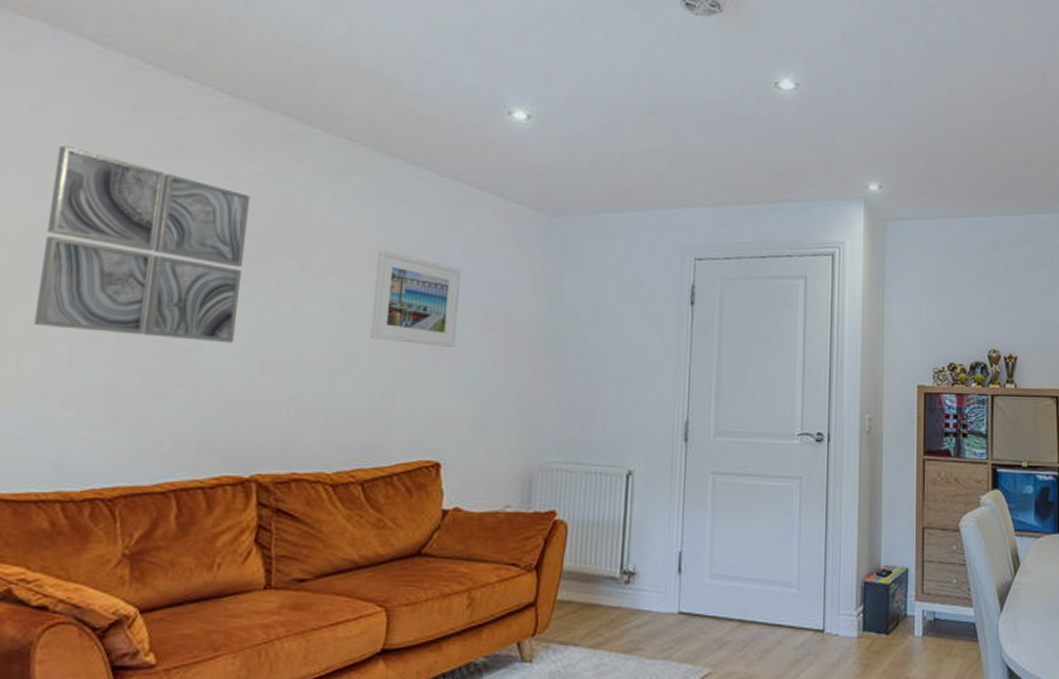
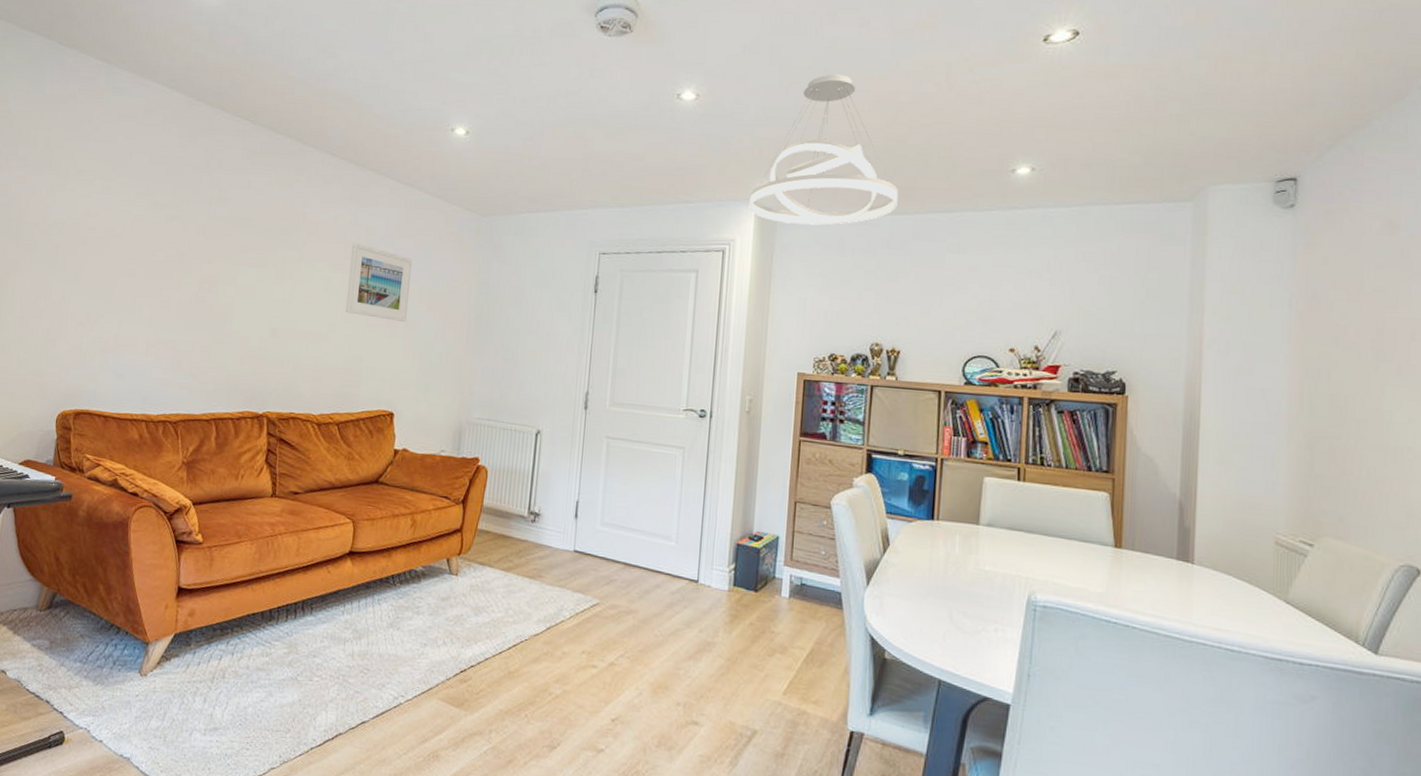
wall art: present [34,145,251,344] -> none [129,164,265,313]
pendant light: none [857,68,1005,227] -> present [749,74,898,226]

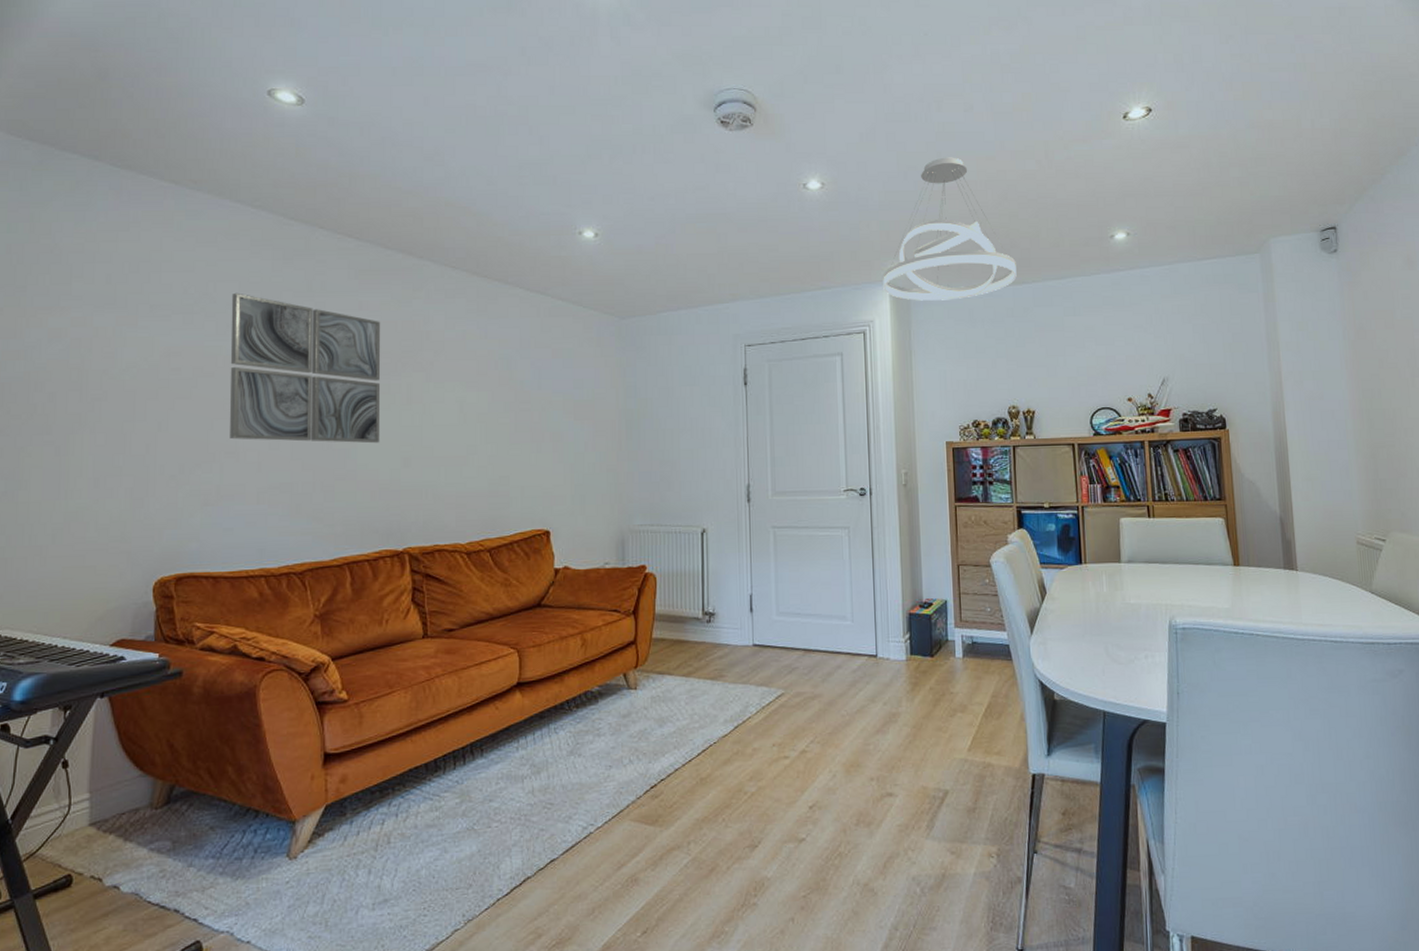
wall art: none [129,164,265,313] -> present [229,292,381,444]
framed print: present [346,242,412,323] -> none [485,358,552,436]

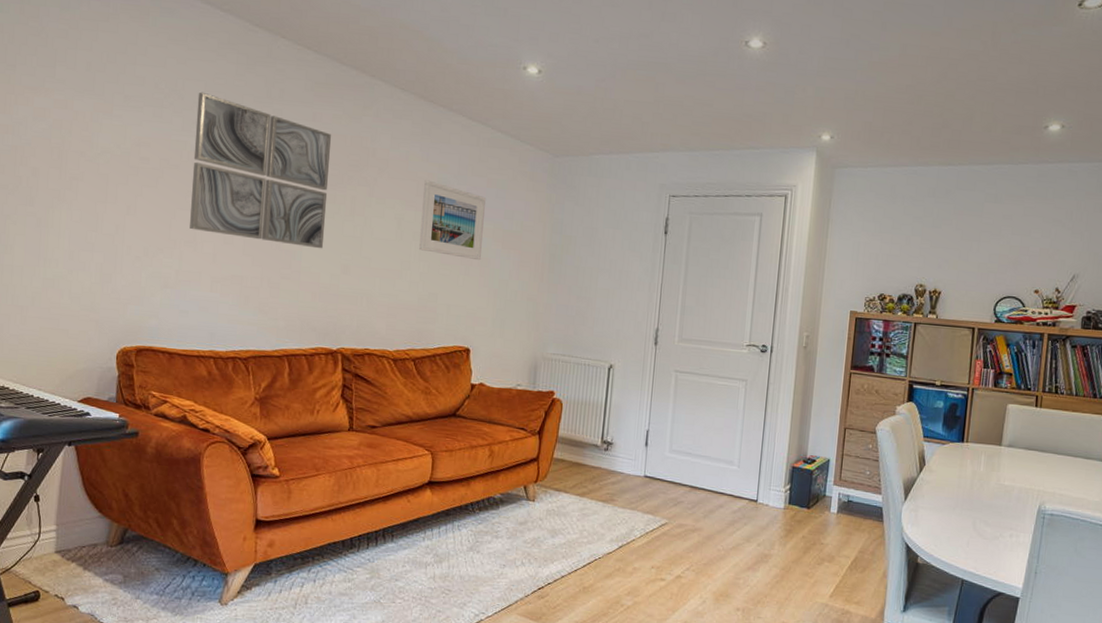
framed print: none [485,358,552,436] -> present [419,180,486,261]
pendant light: present [883,157,1017,301] -> none [810,28,945,174]

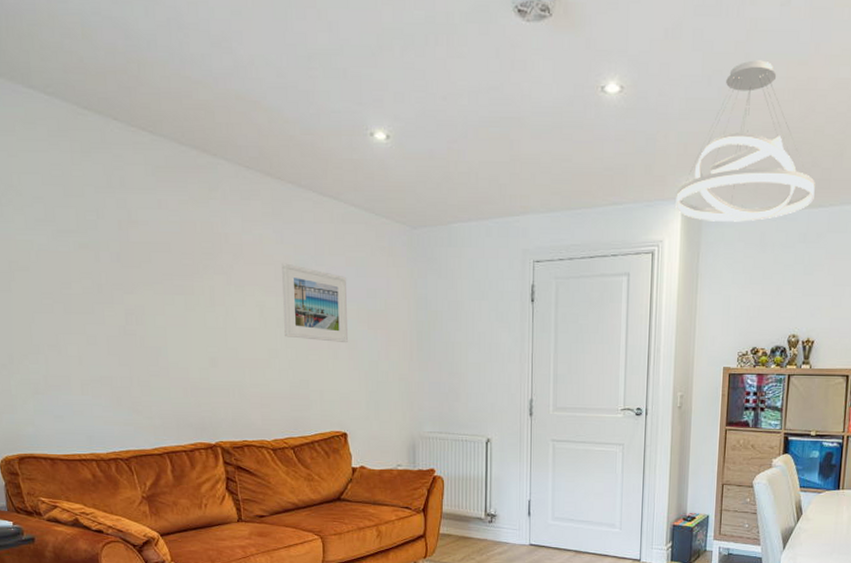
wall art: present [190,92,332,249] -> none [36,186,188,343]
pendant light: none [810,28,945,174] -> present [675,60,815,222]

